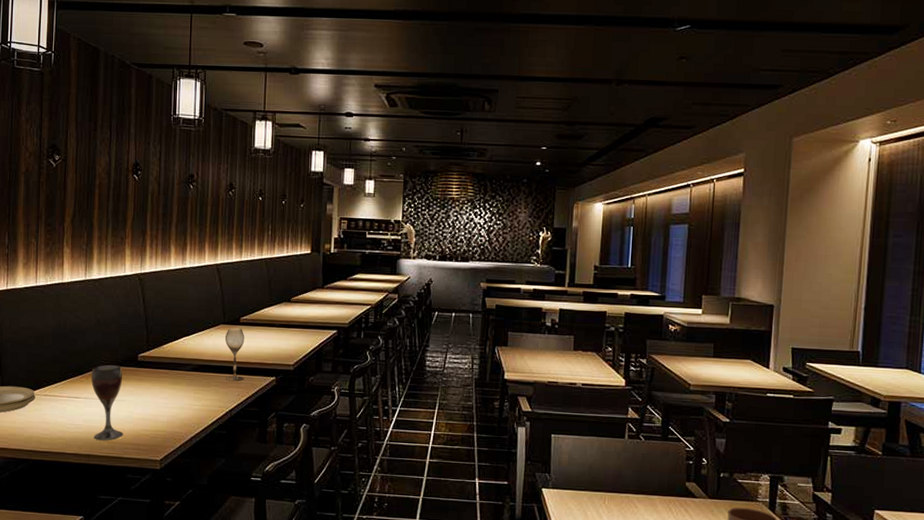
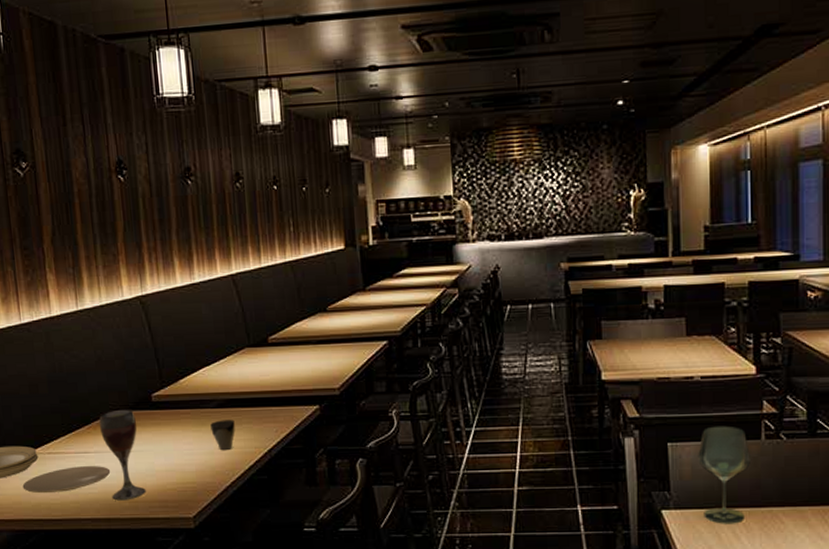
plate: none [19,408,96,429] -> present [22,466,111,494]
cup: none [184,381,204,407] -> present [210,419,235,451]
wineglass: present [224,327,245,382] -> none [252,349,280,416]
wine glass: none [574,424,616,505] -> present [698,426,750,524]

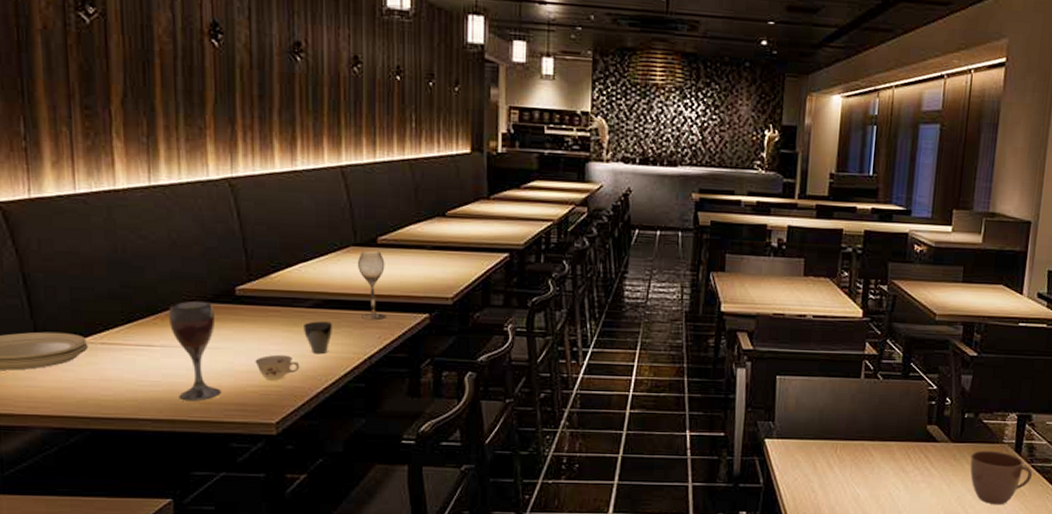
plate: present [22,466,111,494] -> none [65,360,179,389]
teacup: none [172,453,210,478] -> present [255,354,300,381]
wineglass: none [252,349,280,416] -> present [357,250,385,321]
wine glass: present [698,426,750,524] -> none [802,363,850,455]

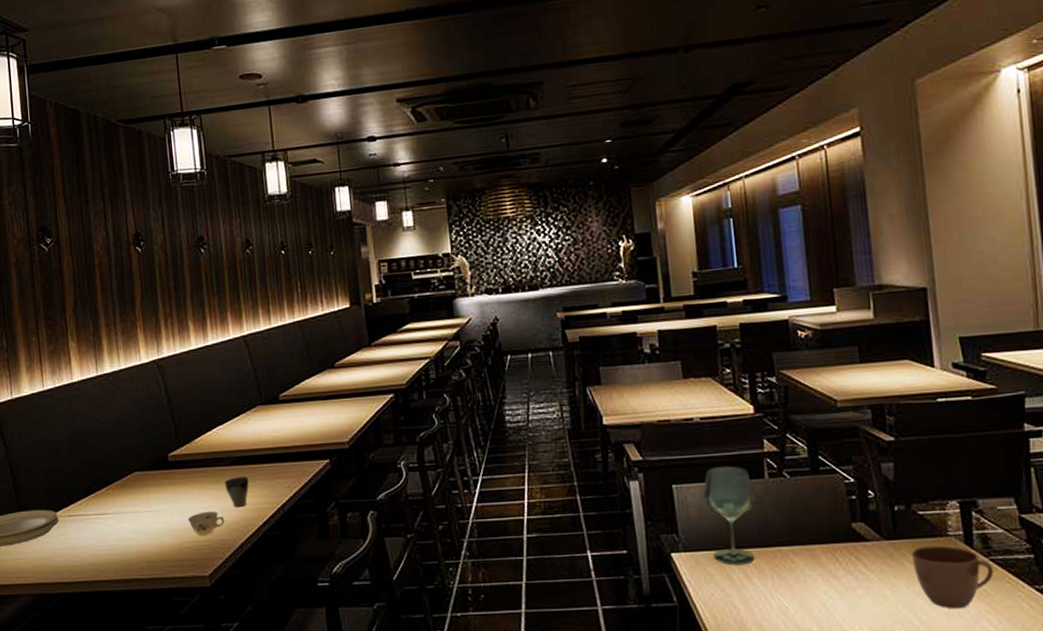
cup: present [169,300,223,402] -> none [118,469,164,561]
wineglass: present [357,250,385,321] -> none [264,406,292,472]
wine glass: none [802,363,850,455] -> present [703,466,756,566]

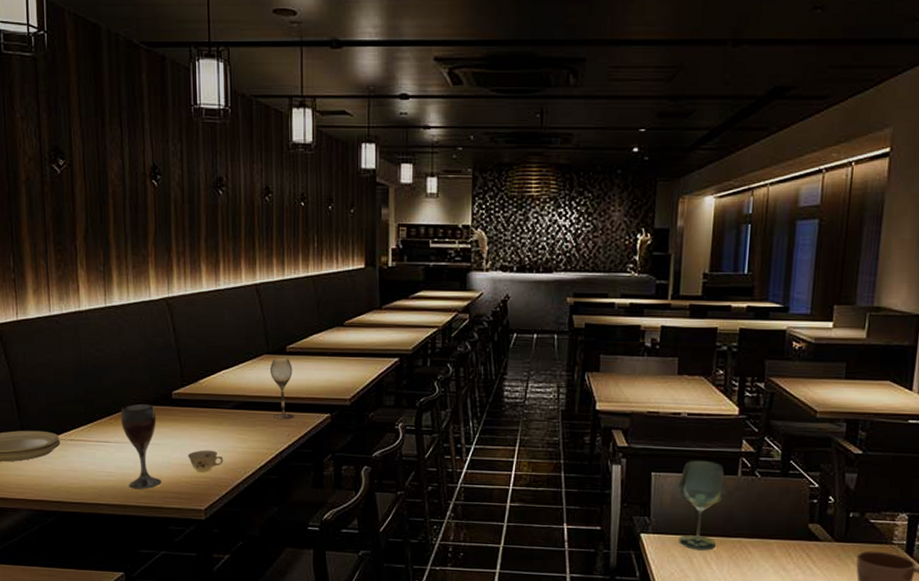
cup: none [118,469,164,561] -> present [121,403,163,490]
cup: present [225,476,249,508] -> none [226,420,250,450]
wineglass: none [264,406,292,472] -> present [269,358,293,420]

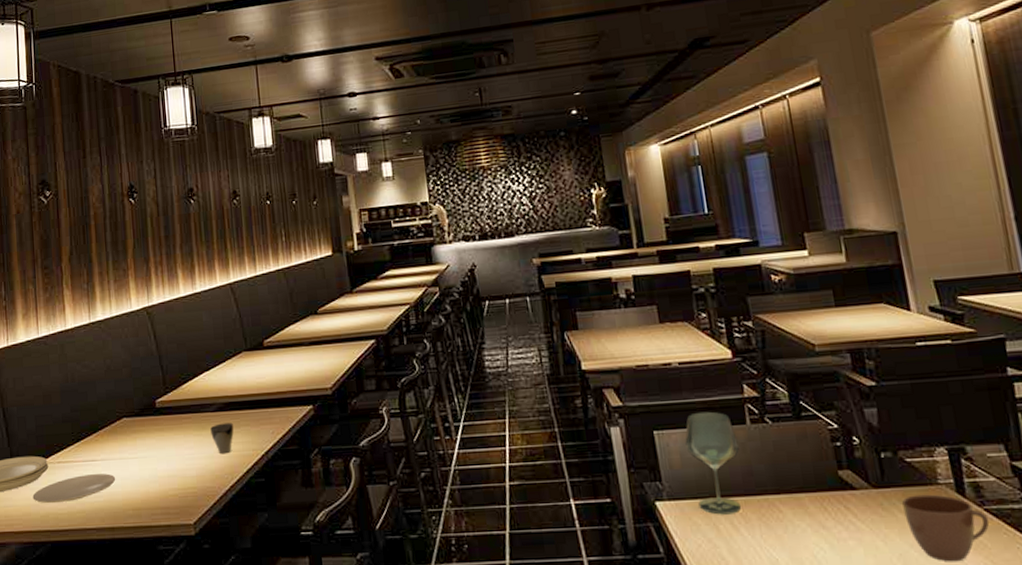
plate: none [44,454,129,478] -> present [32,473,116,504]
cup: present [121,403,163,490] -> none [107,415,150,509]
teacup: present [188,450,224,473] -> none [174,457,210,483]
cup: none [226,420,250,450] -> present [210,422,234,455]
wineglass: present [269,358,293,420] -> none [249,352,276,418]

